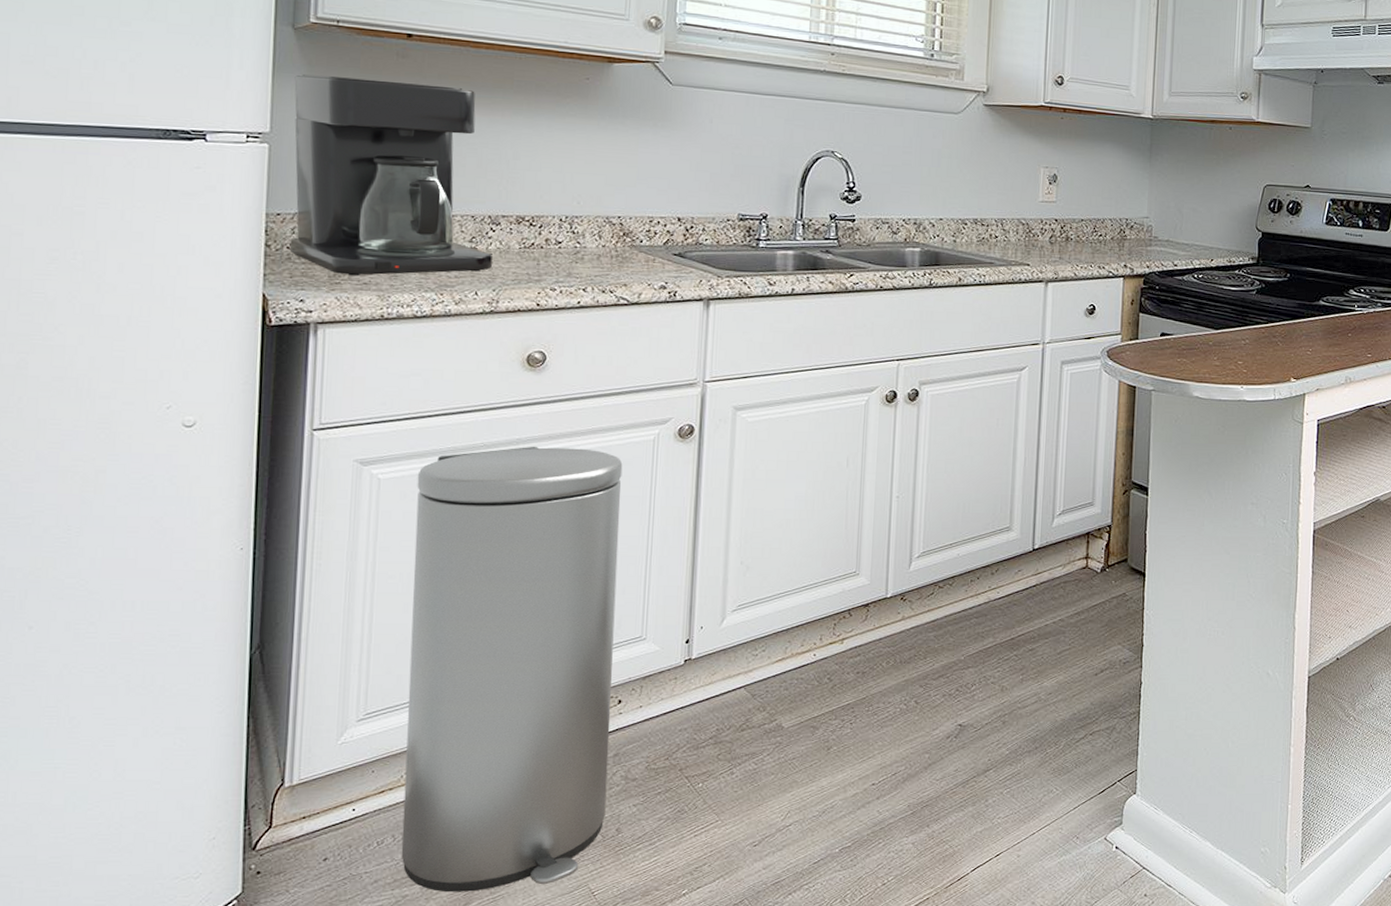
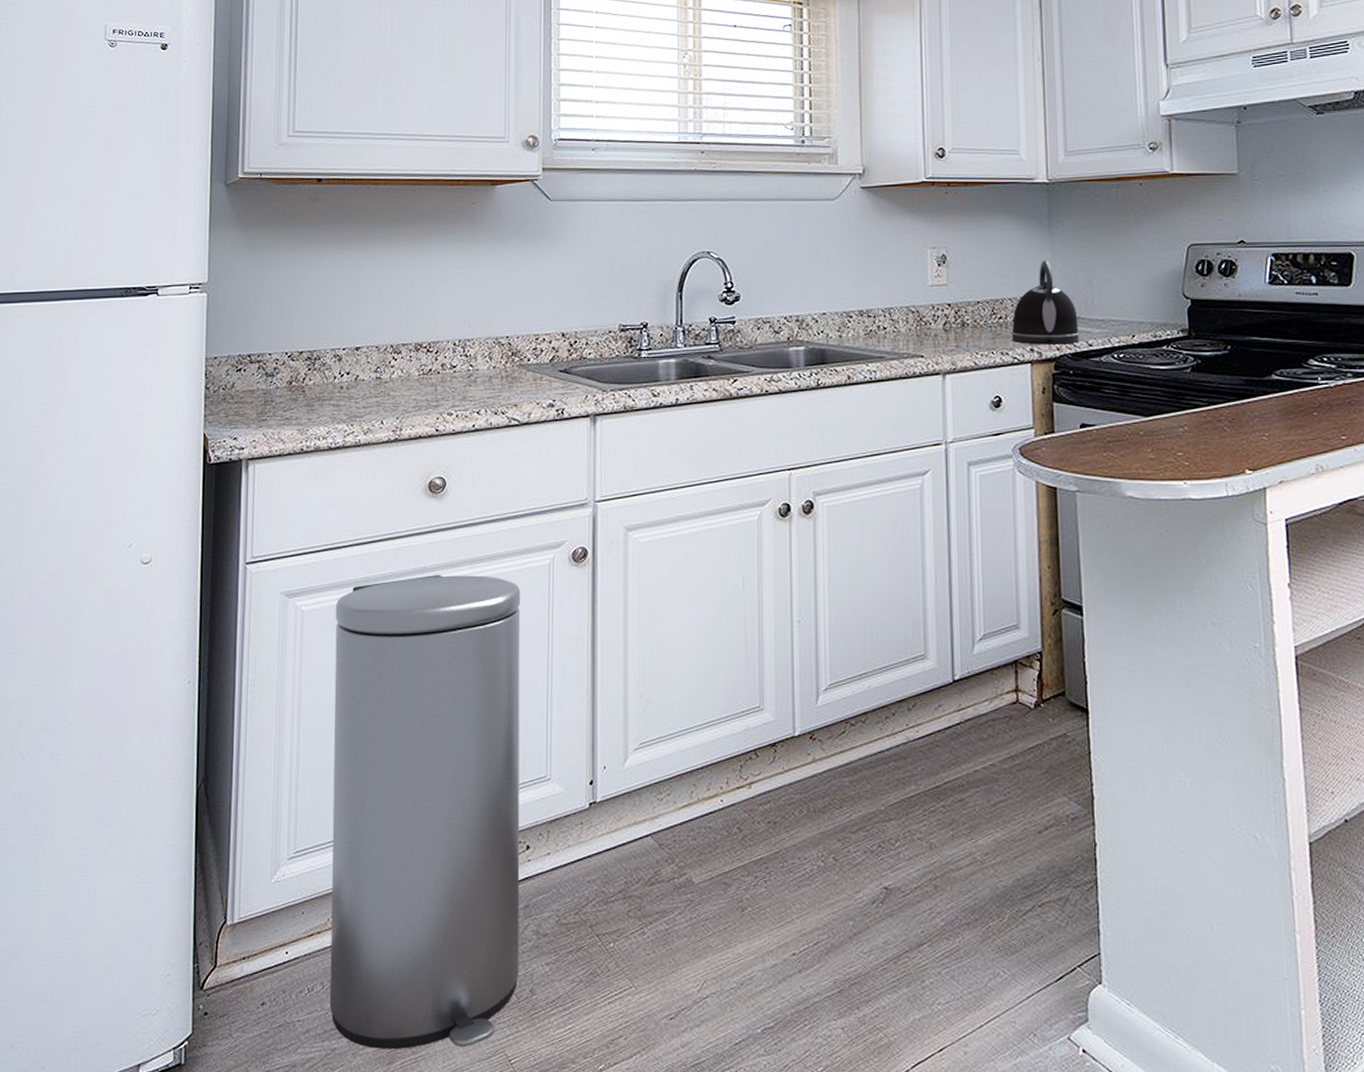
coffee maker: present [289,73,492,276] -> none [224,224,395,412]
kettle: none [1108,187,1168,263] -> present [1010,259,1080,345]

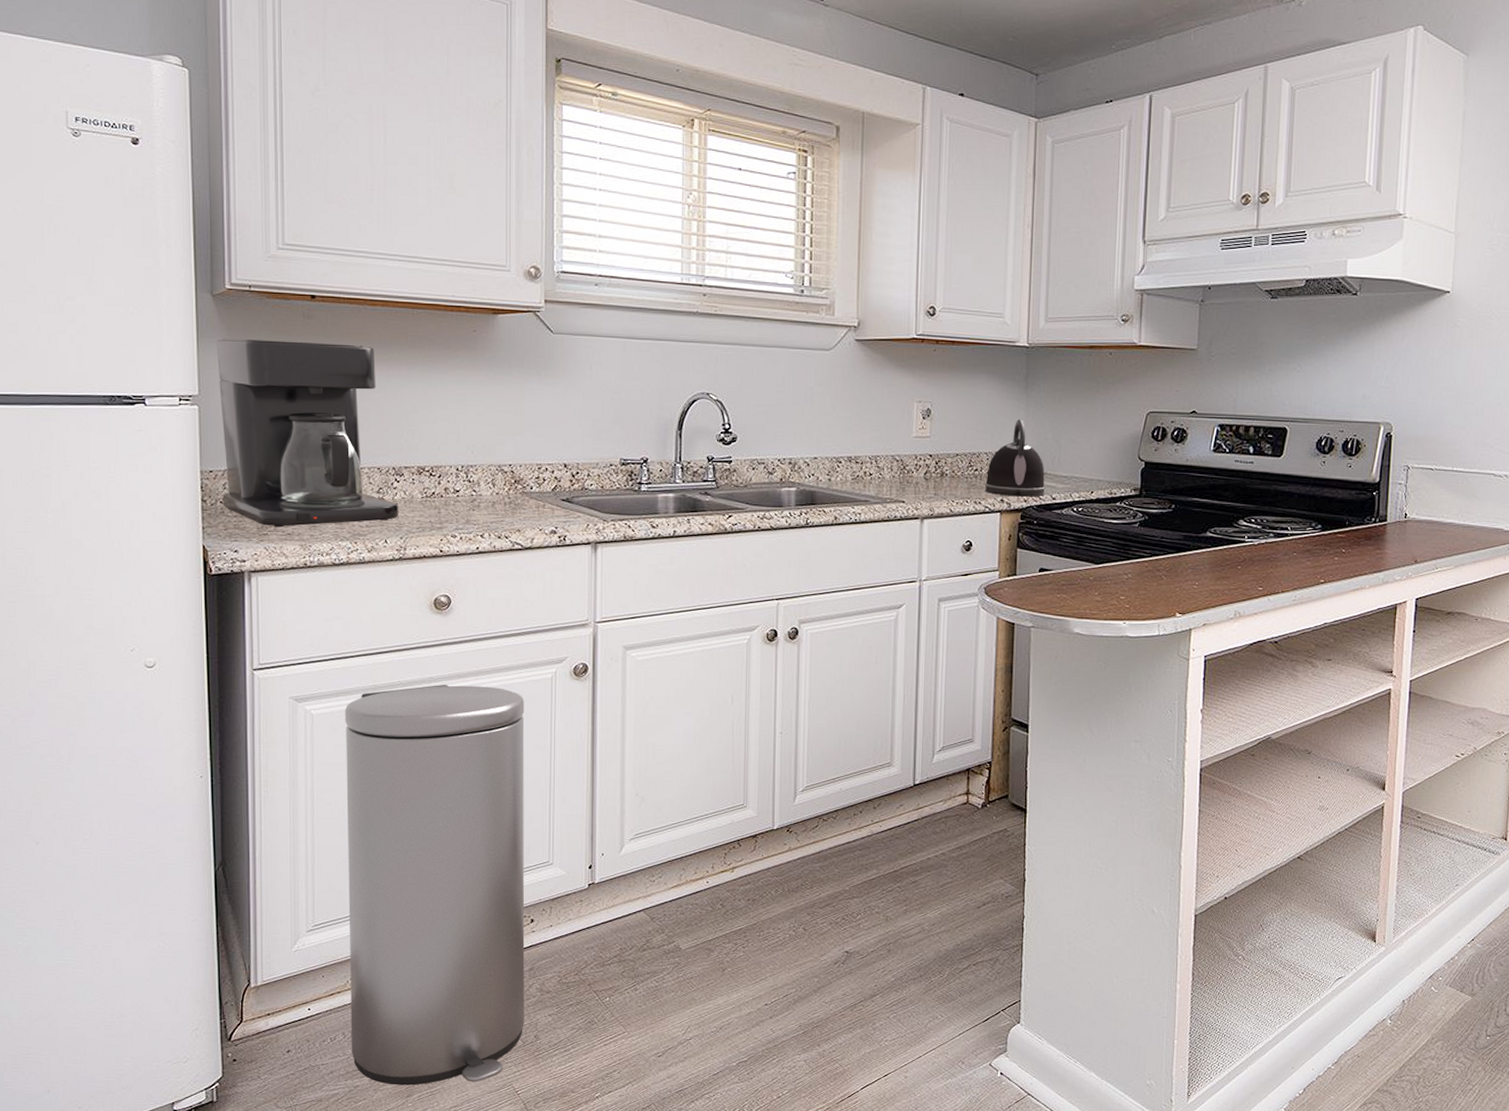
coffee maker: none [224,224,395,412] -> present [216,338,398,528]

